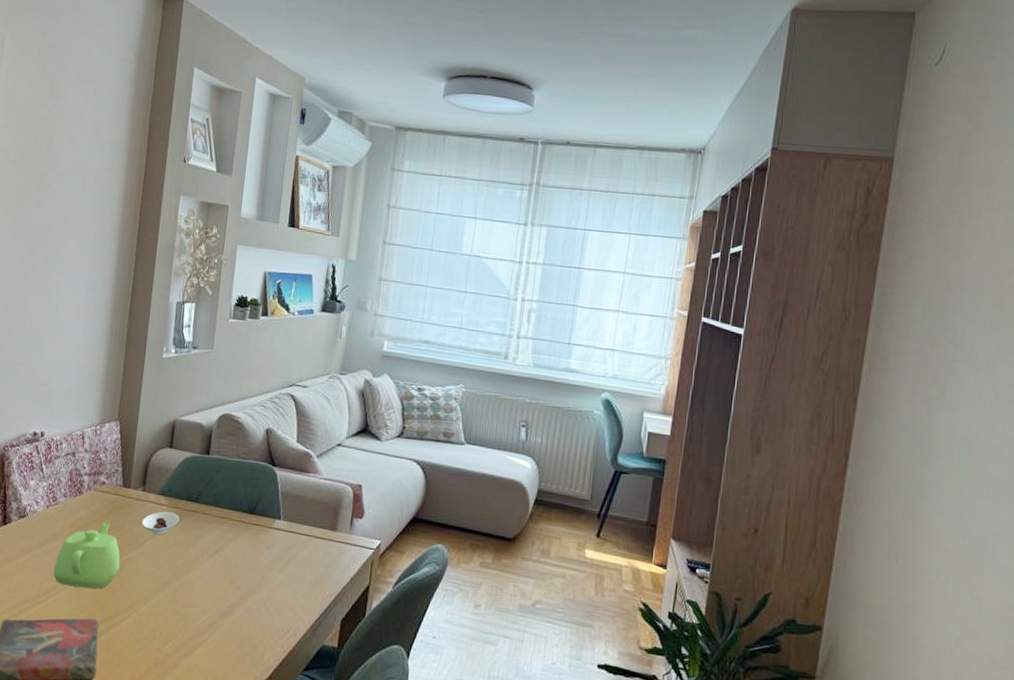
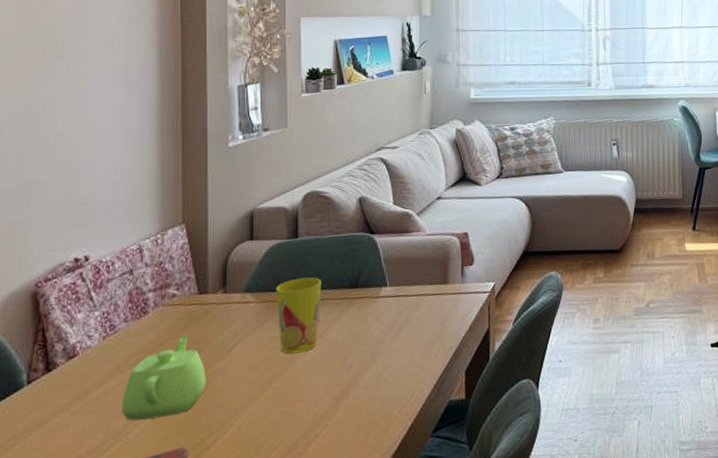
saucer: present [142,511,180,535] -> none [228,308,272,336]
cup: none [182,492,224,563] -> present [276,277,322,355]

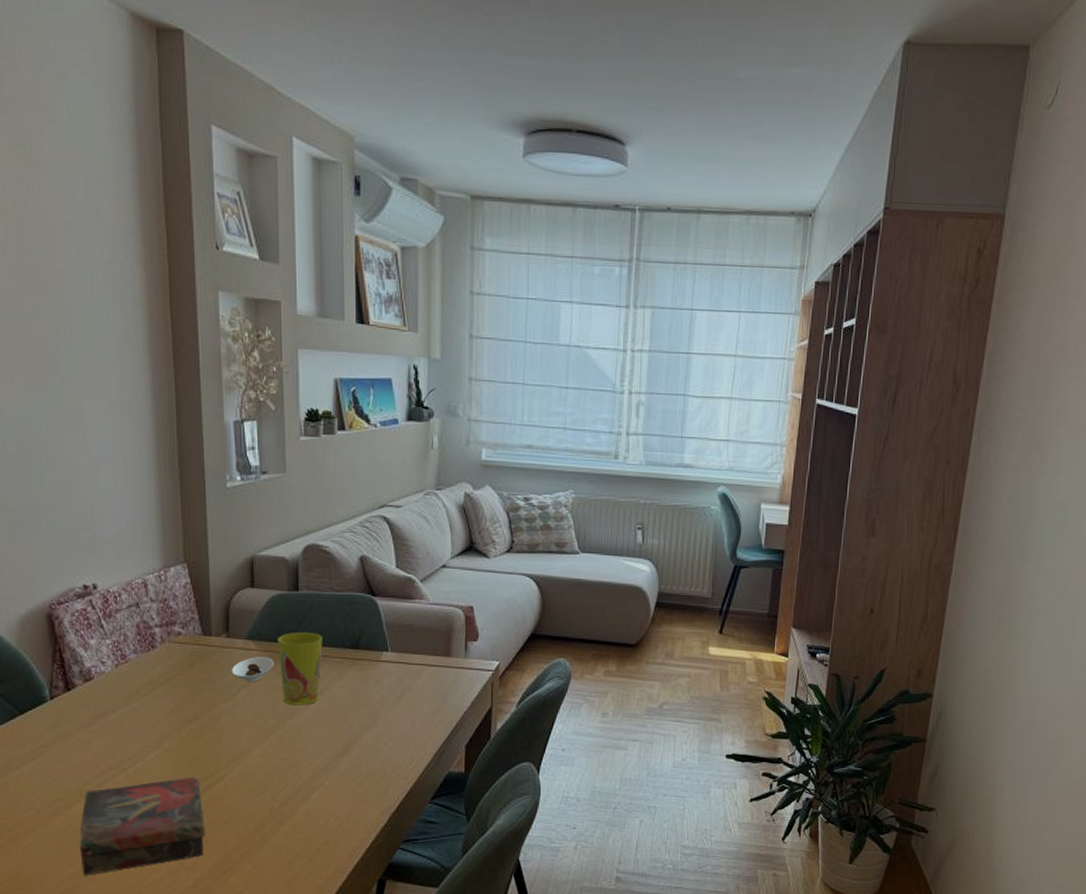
teapot: present [121,336,206,421] -> none [136,674,213,747]
saucer: none [228,308,272,336] -> present [232,657,274,682]

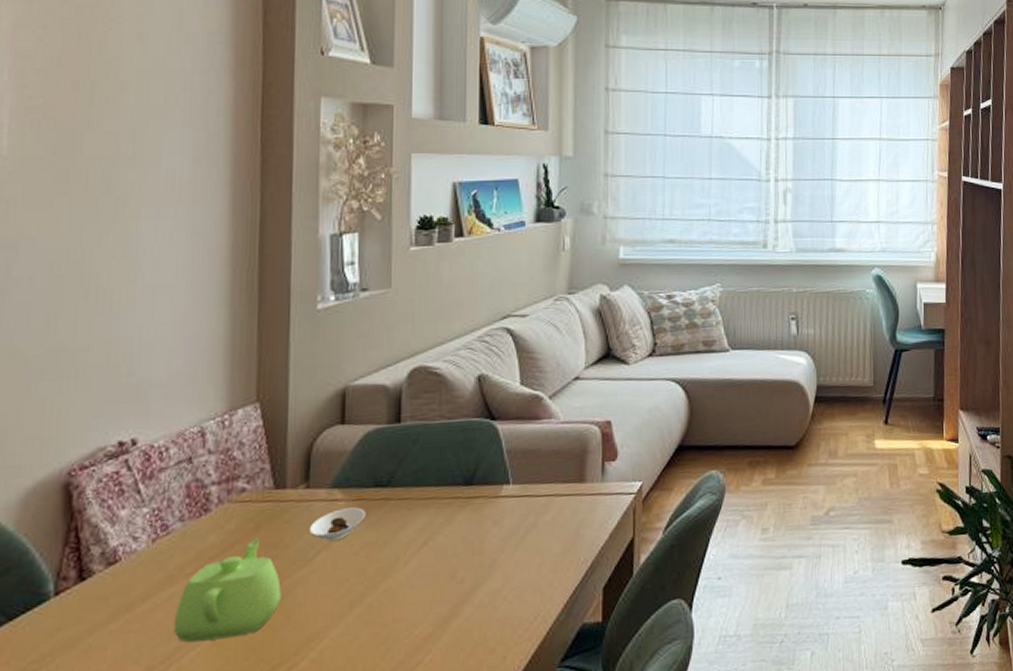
teapot: none [136,674,213,747] -> present [173,539,281,642]
cup: present [278,631,323,706] -> none [371,471,429,565]

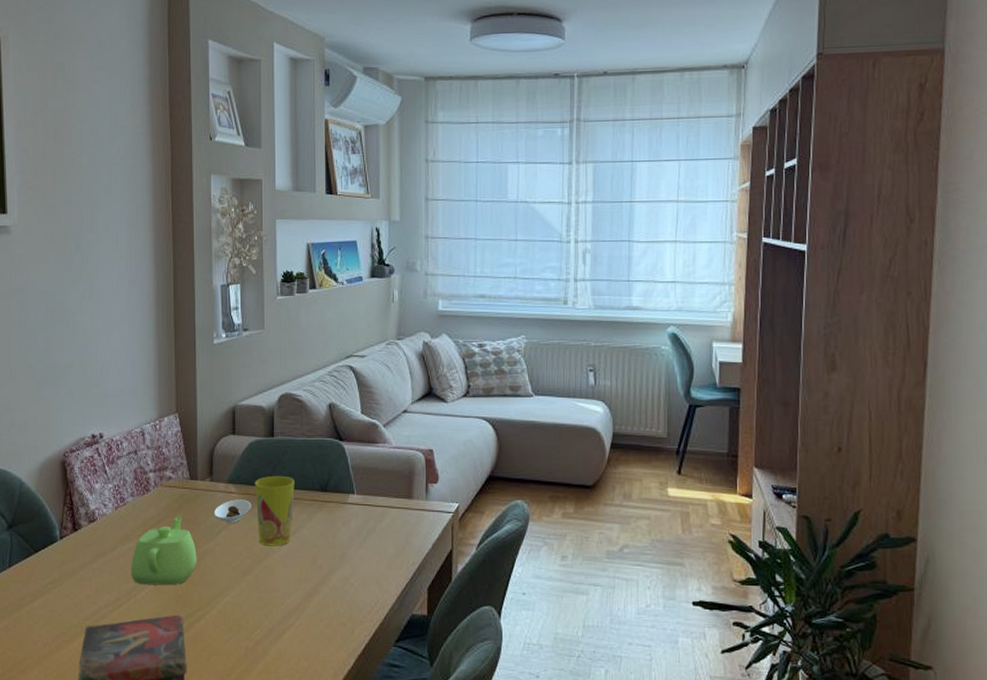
cup: none [371,471,429,565] -> present [255,475,295,546]

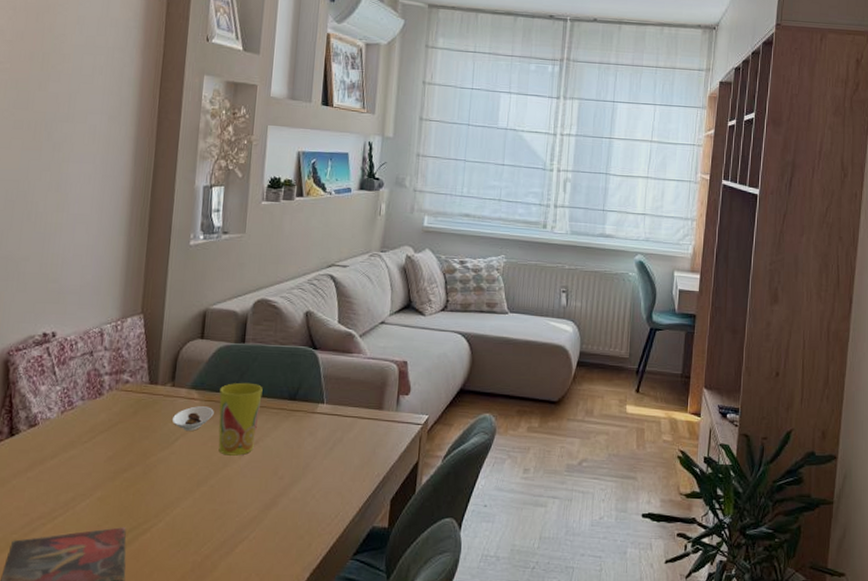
teapot: present [130,516,197,586] -> none [71,422,149,496]

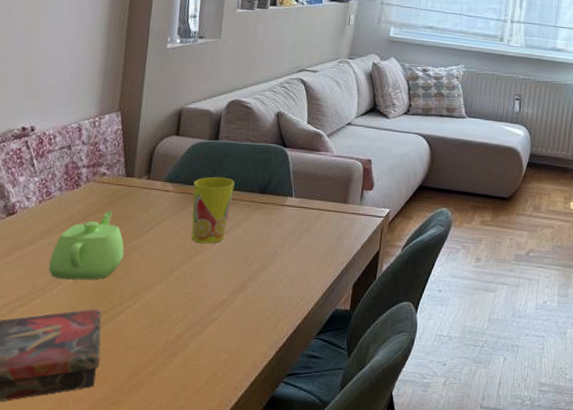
teapot: none [71,422,149,496] -> present [48,211,124,280]
saucer: present [173,406,214,431] -> none [148,198,188,220]

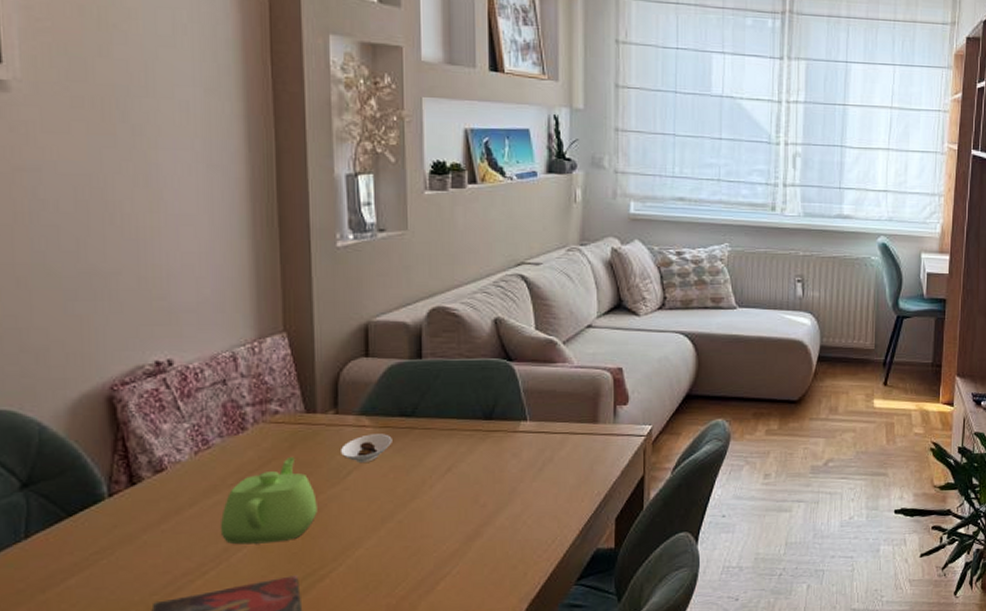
saucer: none [148,198,188,220] -> present [341,434,392,462]
cup: present [191,176,235,244] -> none [397,403,450,486]

